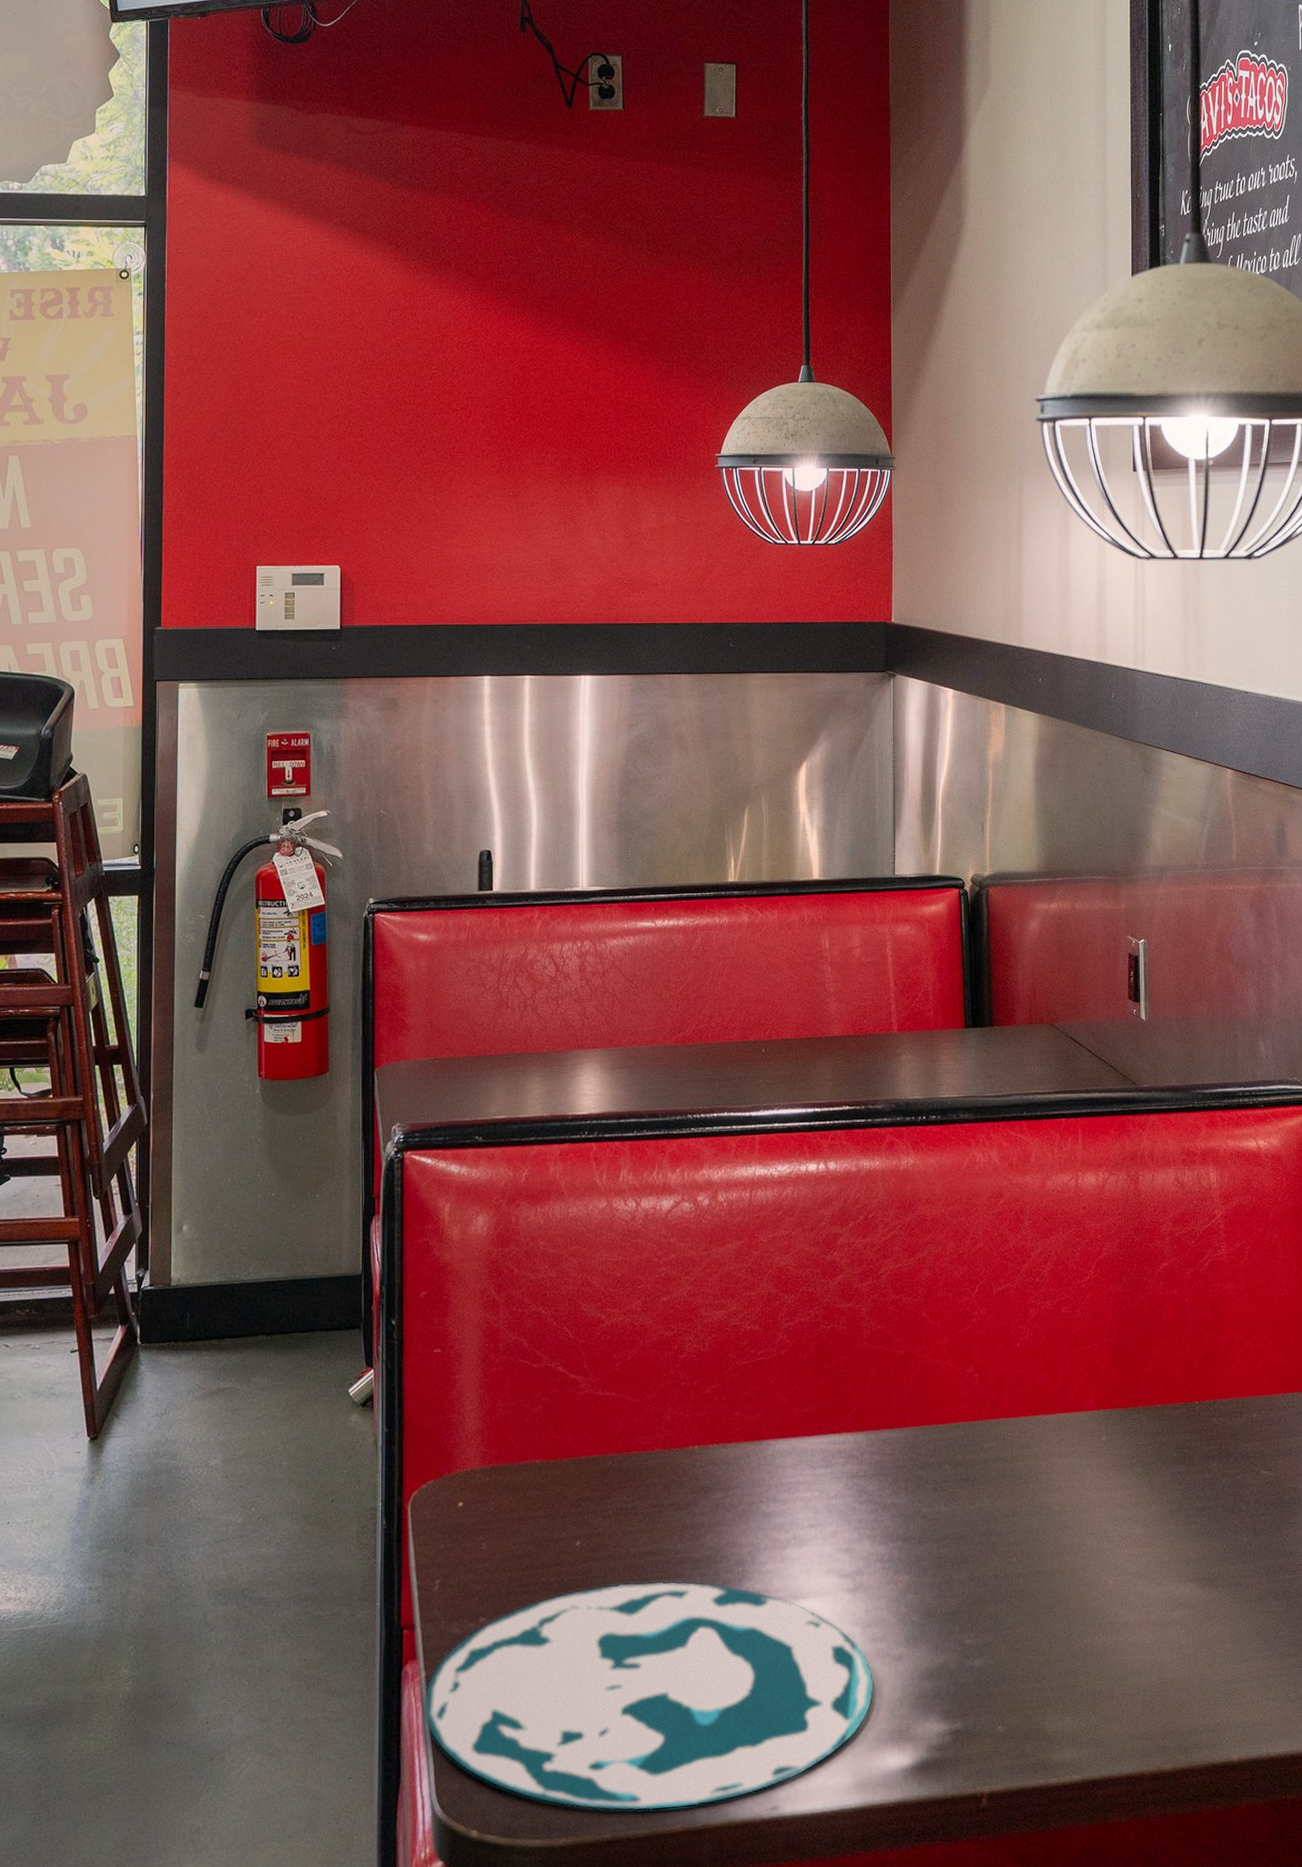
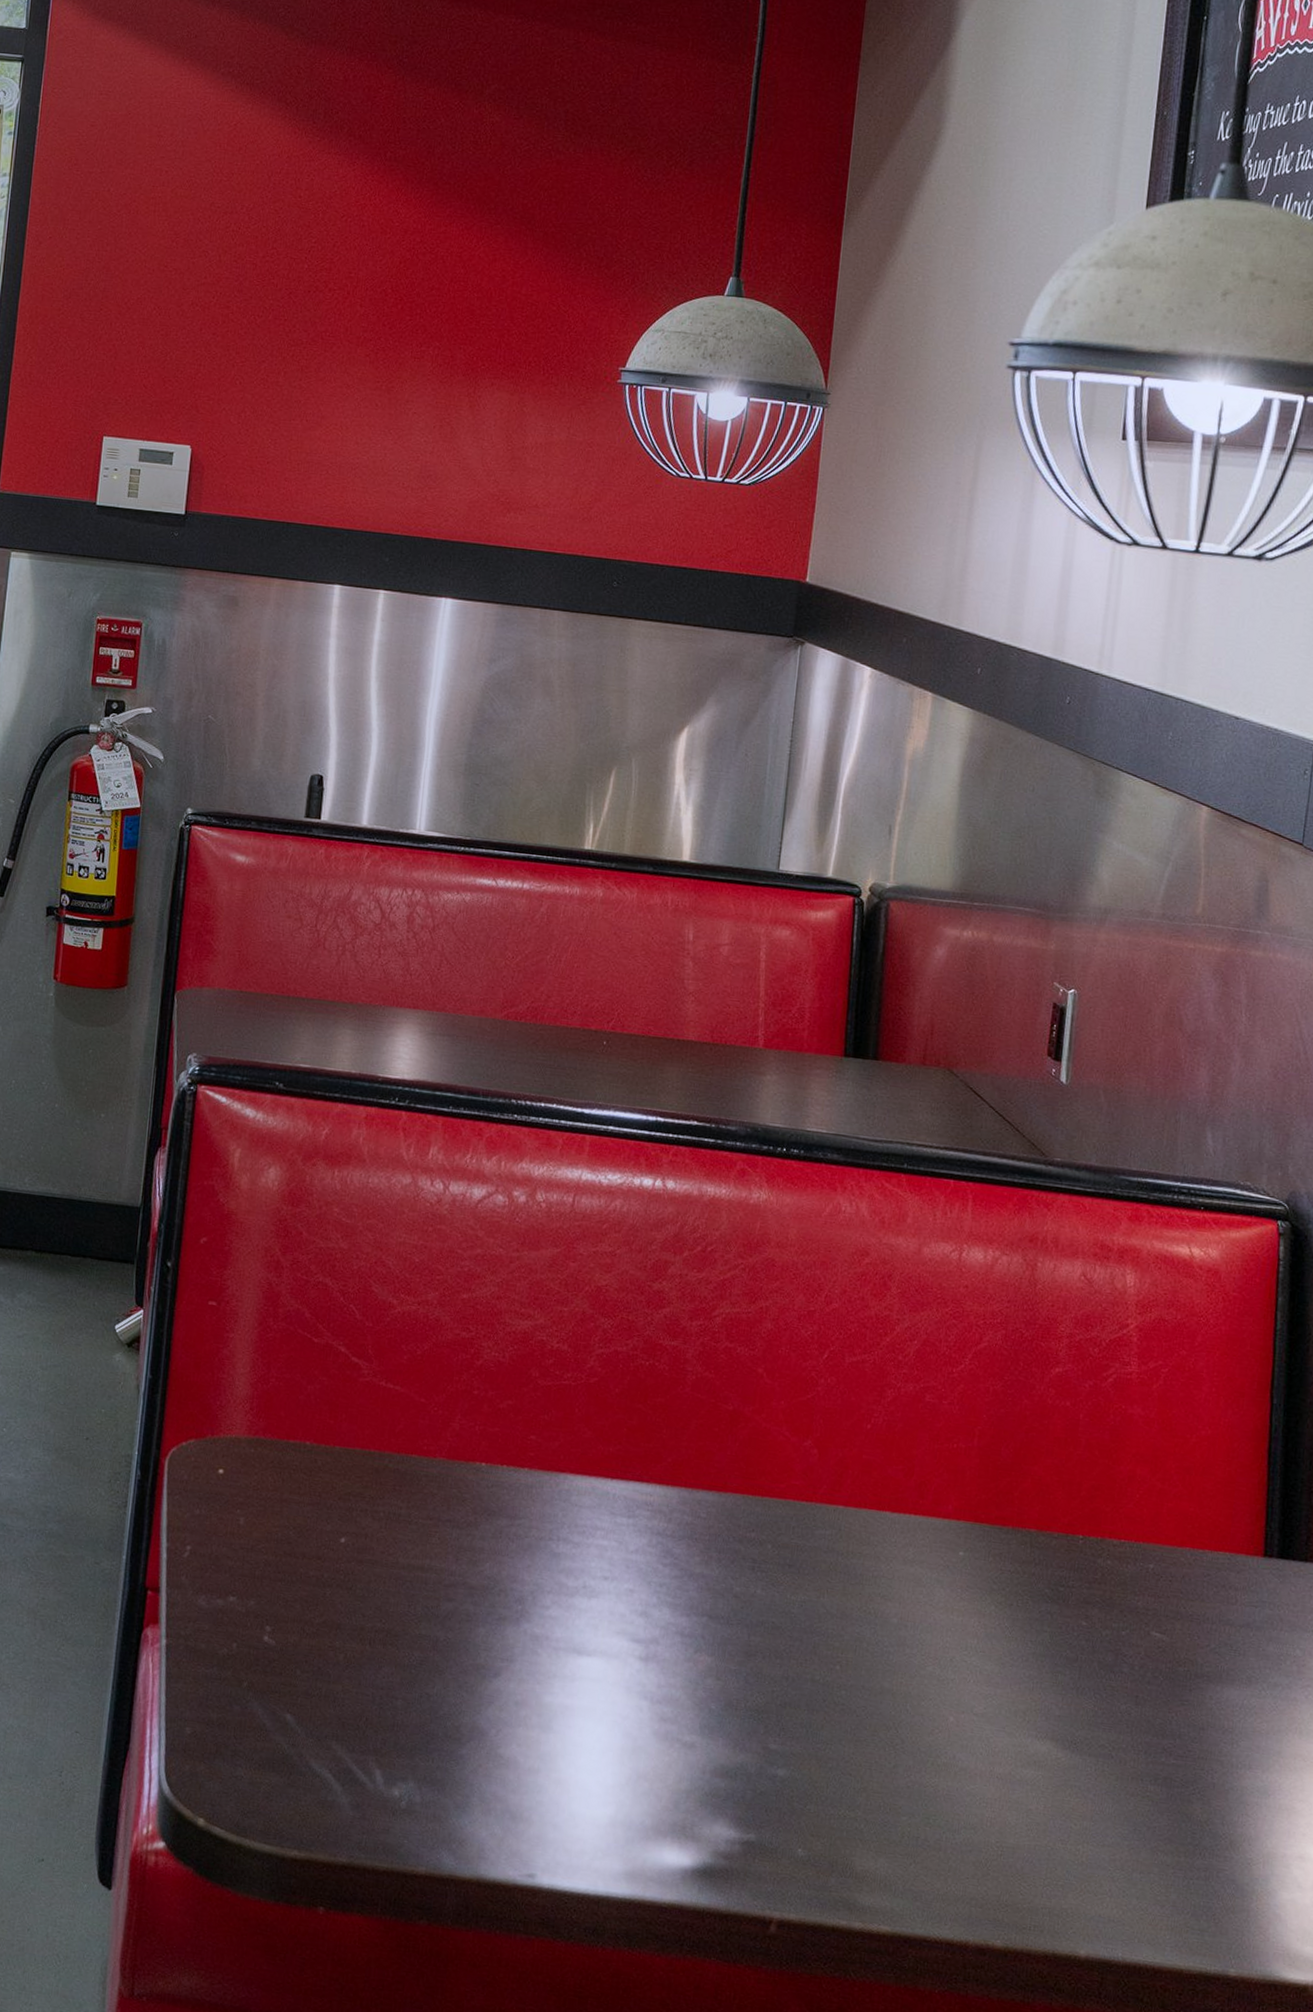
plate: present [424,1580,875,1811] -> none [160,1589,660,1855]

